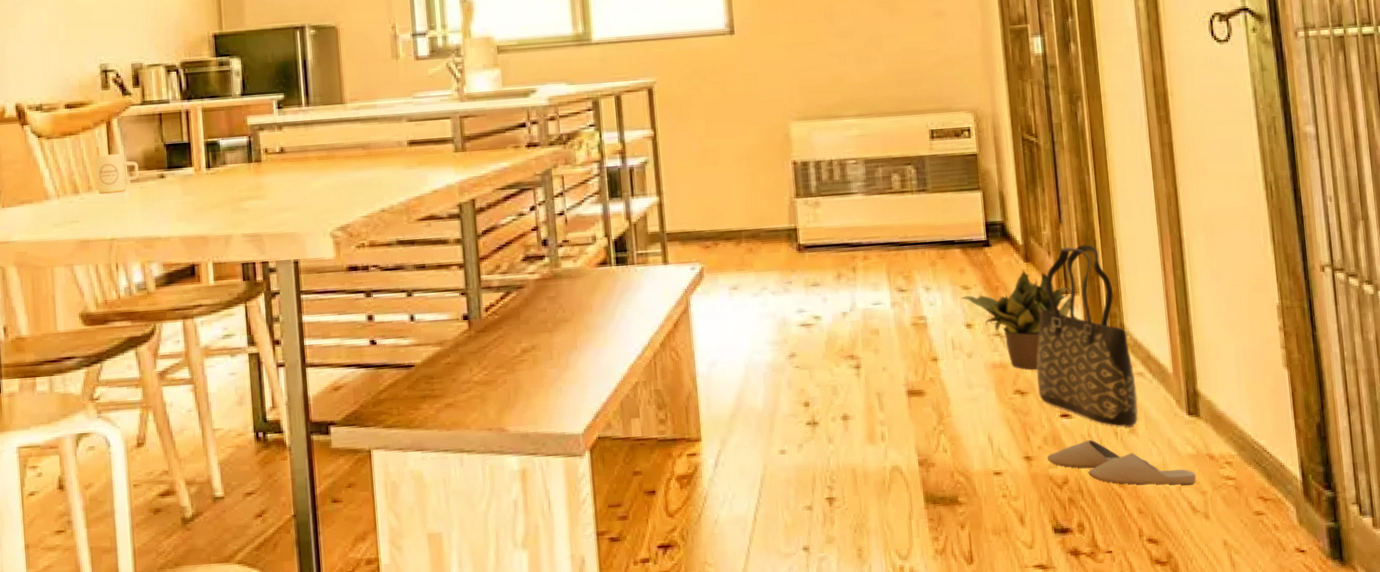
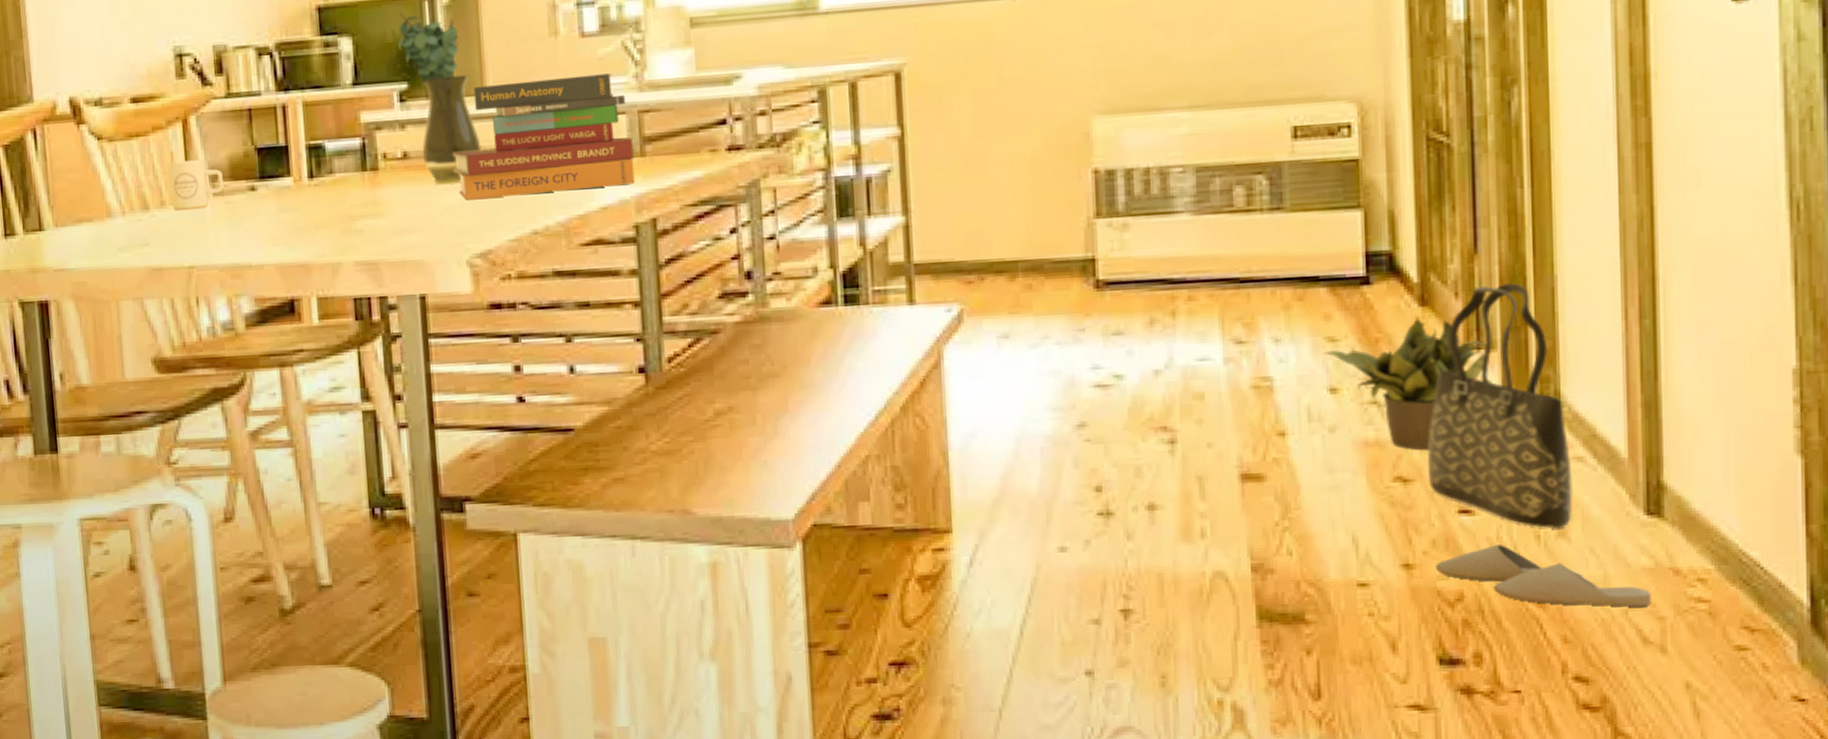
vase: none [276,40,341,174] -> present [398,13,482,186]
books: none [319,88,458,186] -> present [453,73,635,201]

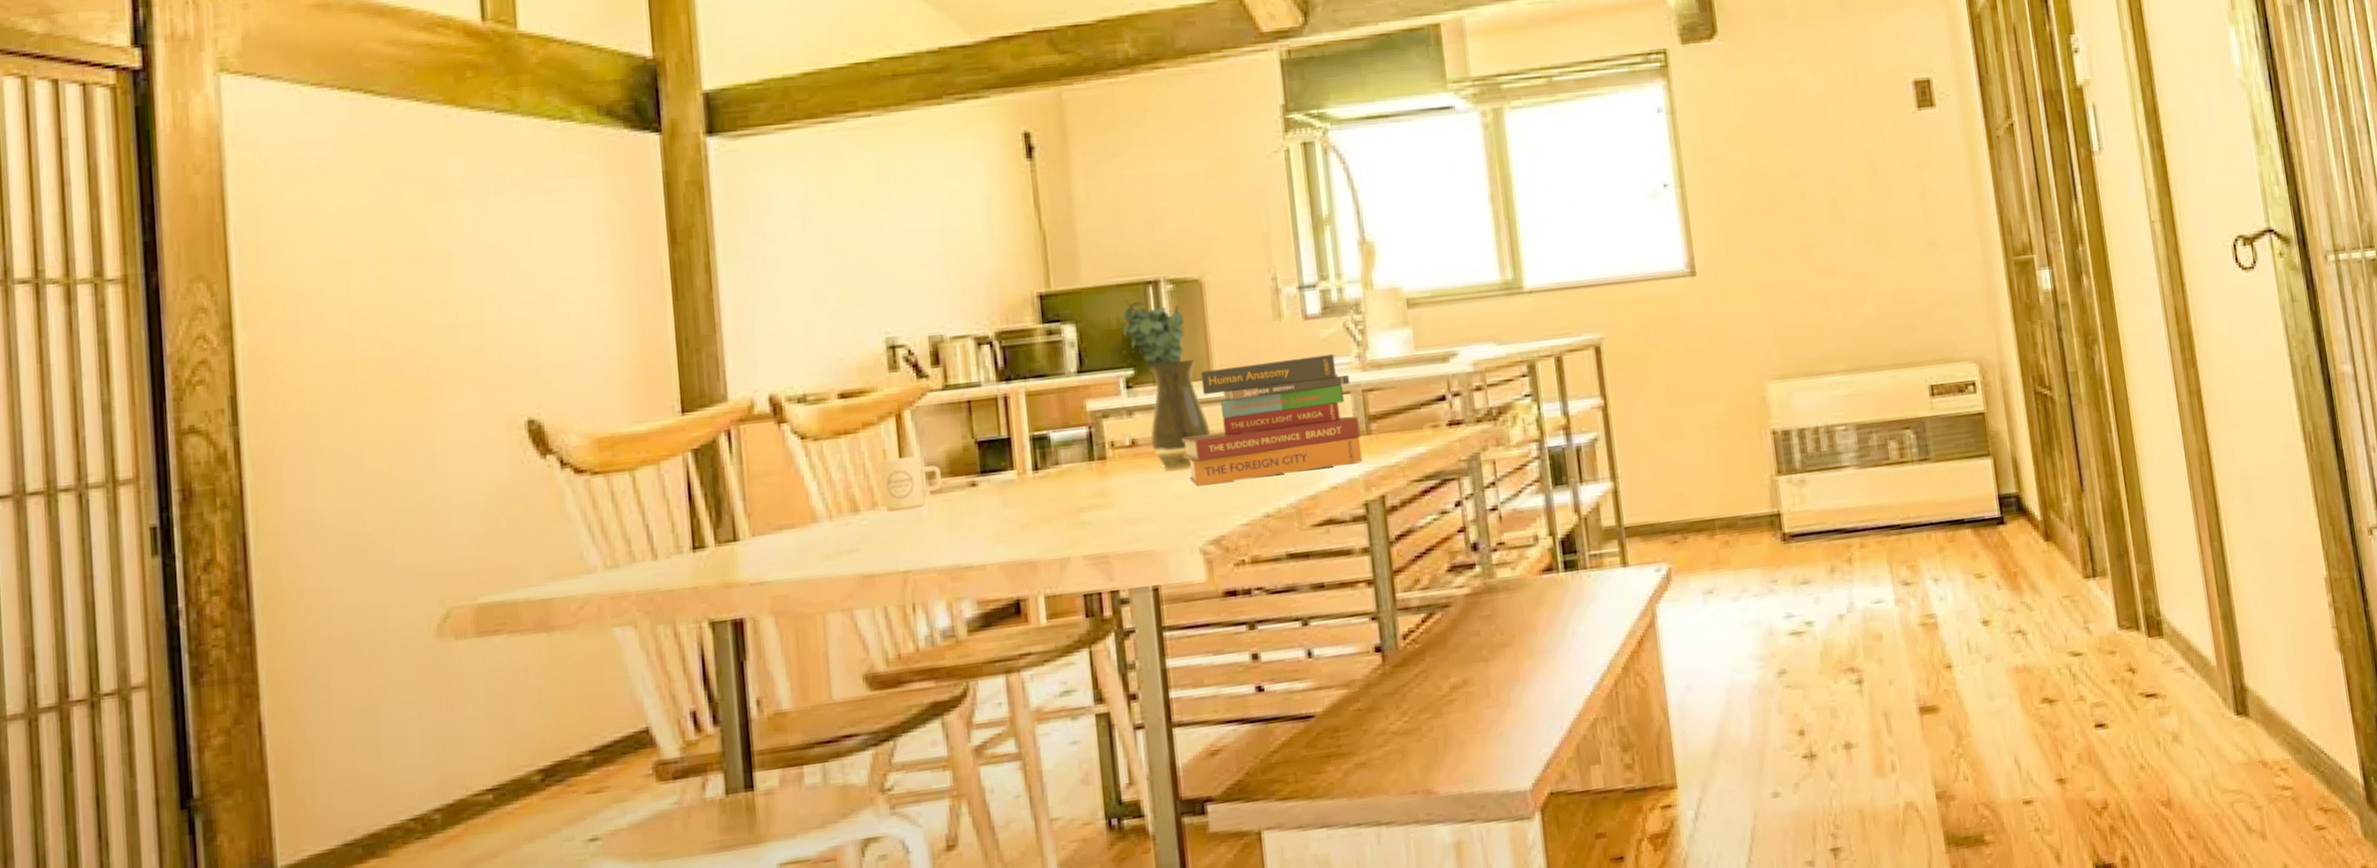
potted plant: present [1324,316,1491,450] -> none [1974,550,2104,672]
tote bag: present [1426,282,1573,529] -> none [2064,516,2182,734]
slippers: present [1435,543,1652,607] -> none [2082,752,2250,805]

